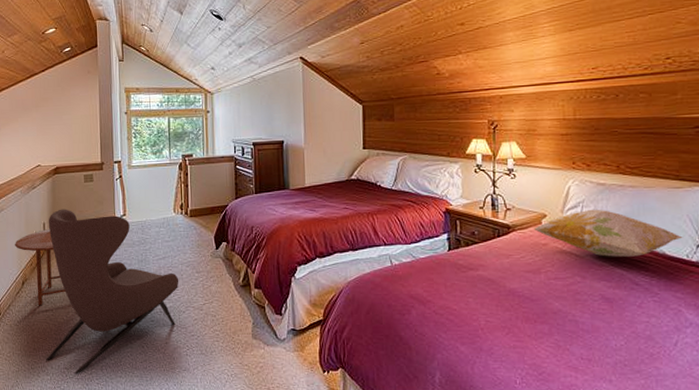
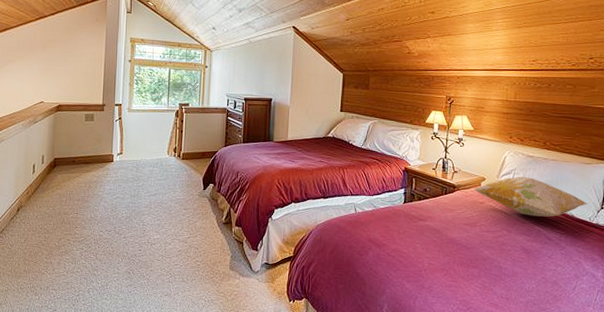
side table: present [15,228,66,306] -> none [13,161,60,232]
armchair: present [46,209,179,373] -> none [35,144,168,295]

